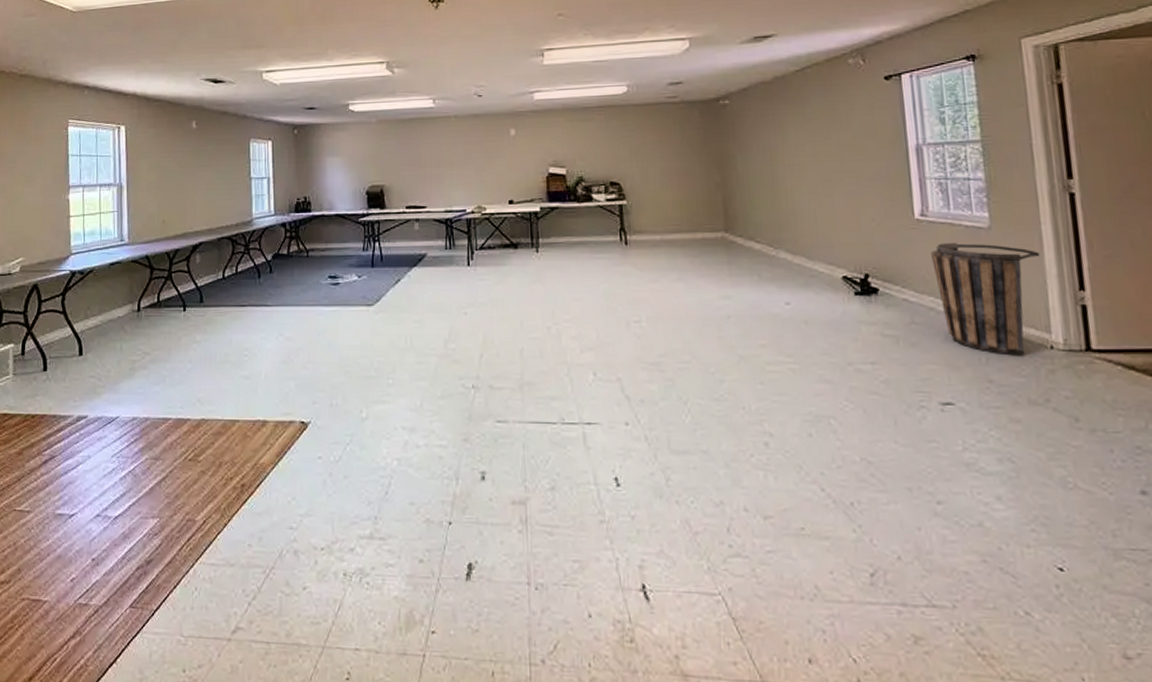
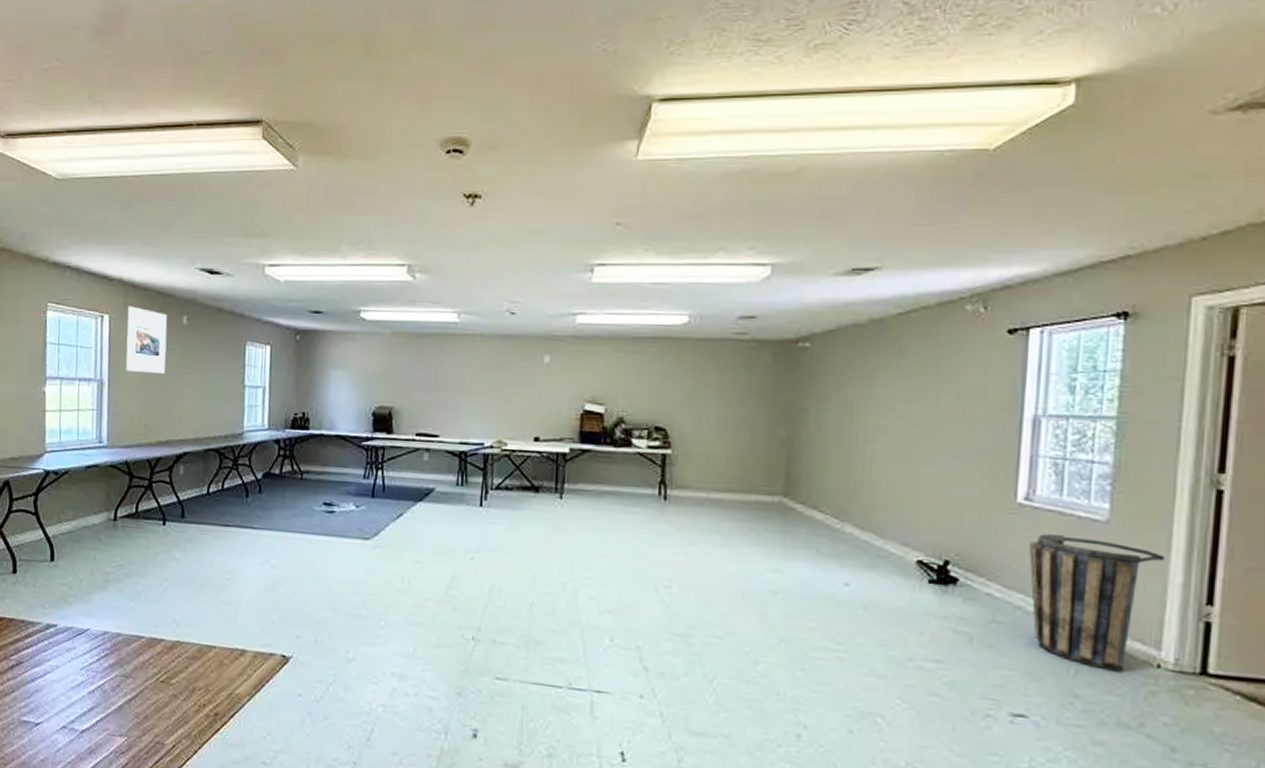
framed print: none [142,116,179,174] -> present [126,306,167,373]

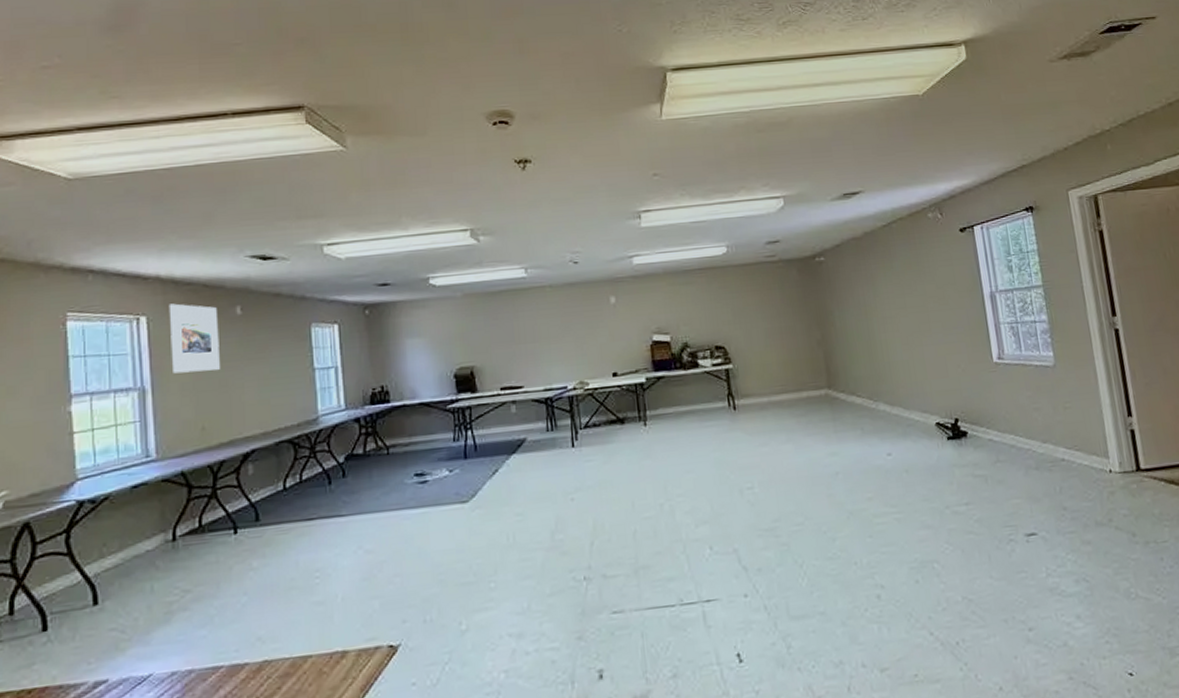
basket: present [1029,534,1165,672] -> none [1009,381,1096,482]

